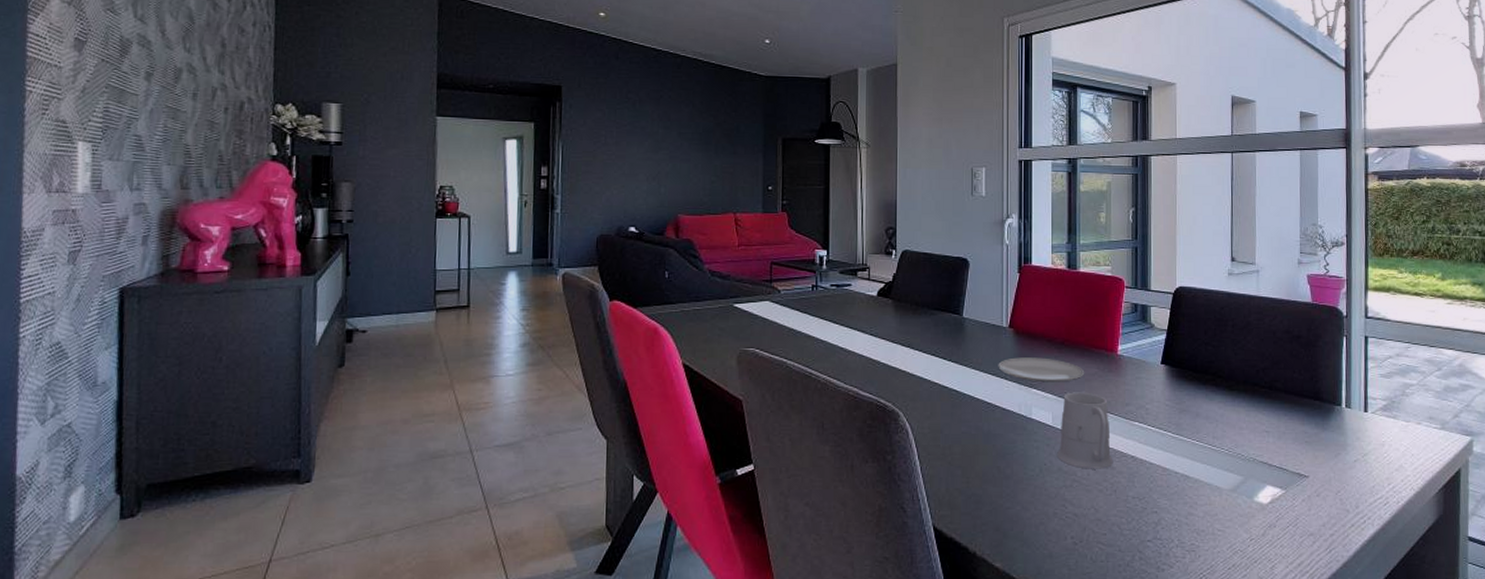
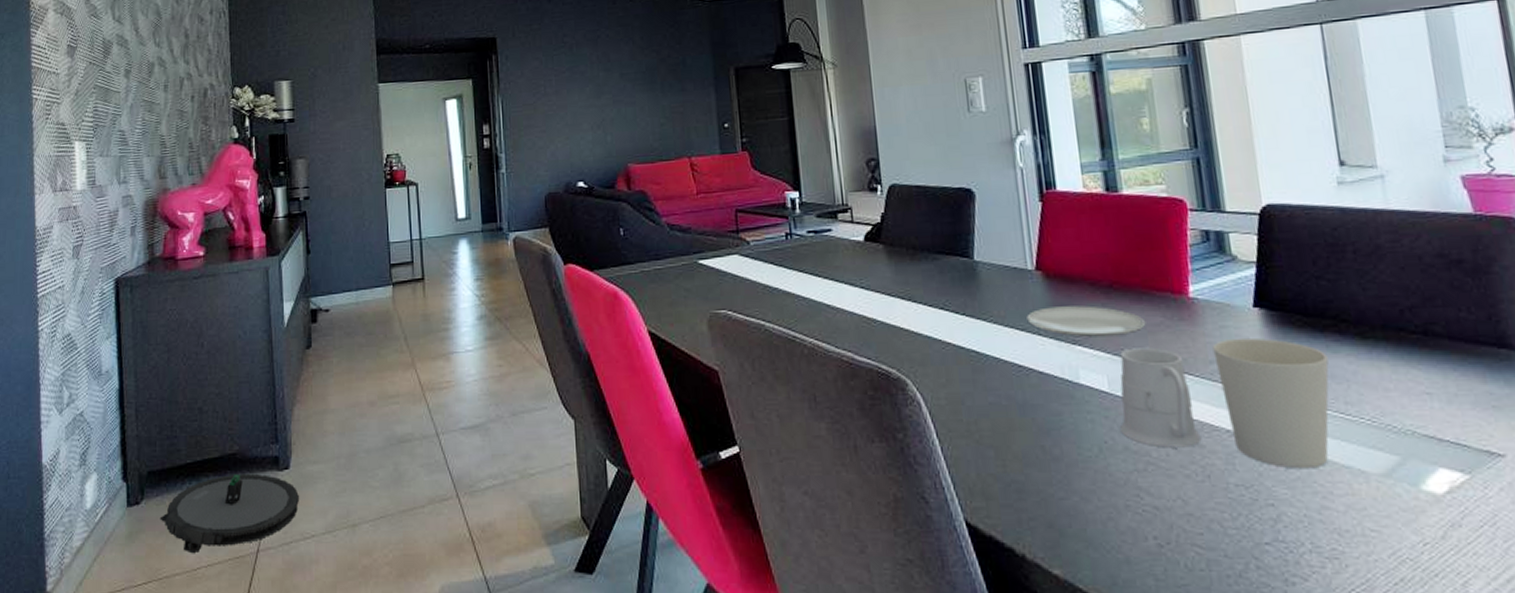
robot vacuum: none [158,486,321,565] -> present [160,473,300,554]
dixie cup: none [1129,387,1206,486] -> present [1212,337,1329,469]

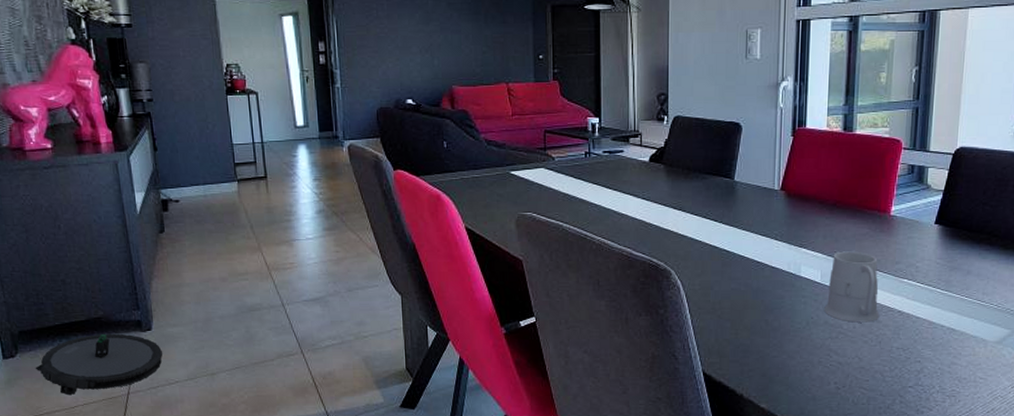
plate: present [1027,306,1146,338] -> none [768,219,856,243]
dixie cup: present [1212,337,1329,469] -> none [900,246,978,338]

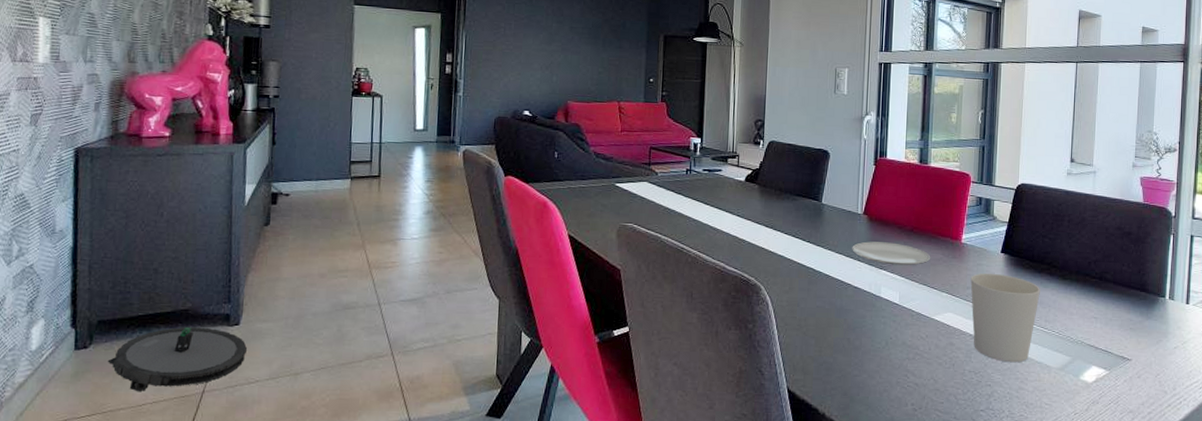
plate: none [768,219,856,243] -> present [852,241,931,266]
mug: present [824,251,880,323] -> none [902,275,953,345]
dixie cup: none [900,246,978,338] -> present [970,273,1040,363]

